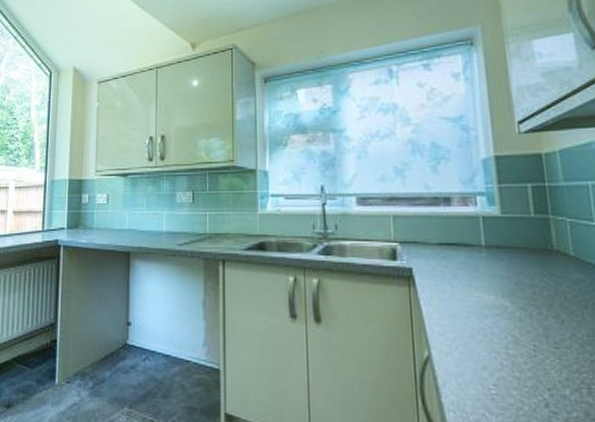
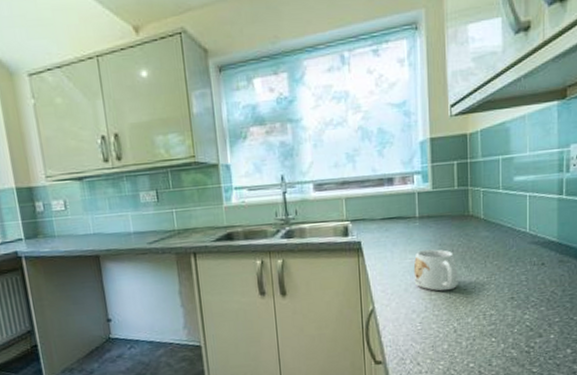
mug: none [481,288,546,346] -> present [413,249,458,292]

